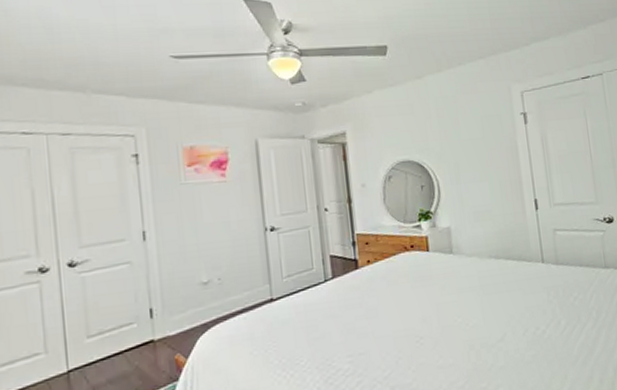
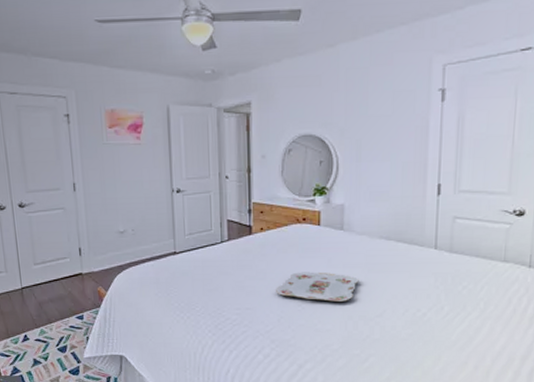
serving tray: none [389,300,476,334] -> present [275,272,359,302]

